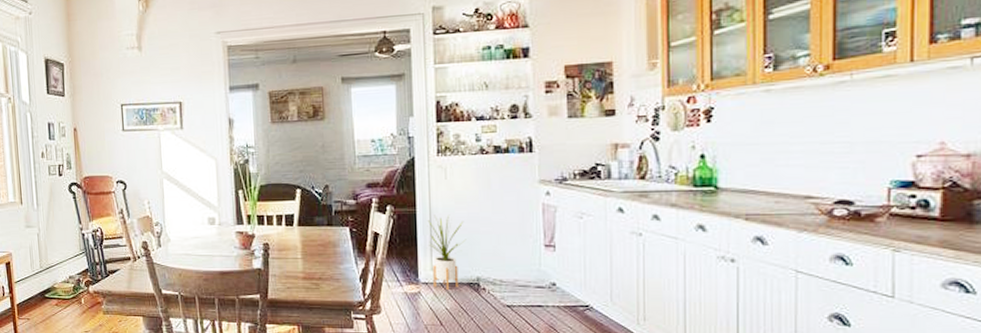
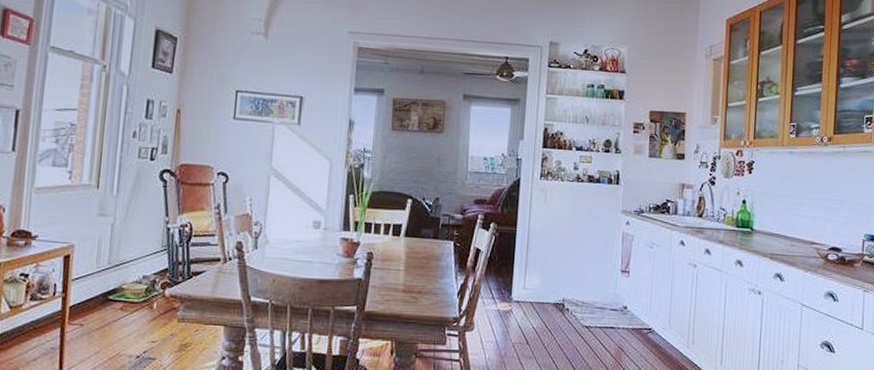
house plant: present [428,214,466,290] -> none [524,235,557,309]

